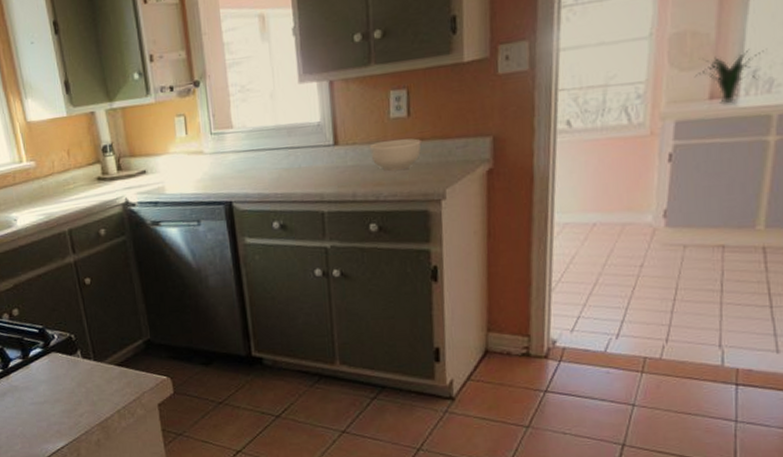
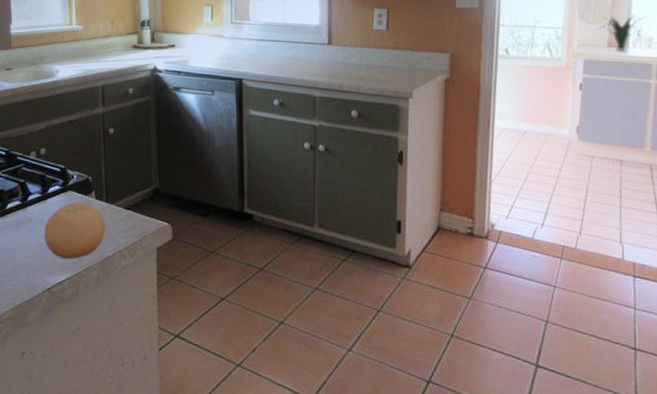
fruit: none [32,363,99,425] -> present [43,202,105,260]
bowl: present [370,138,422,172] -> none [356,46,396,71]

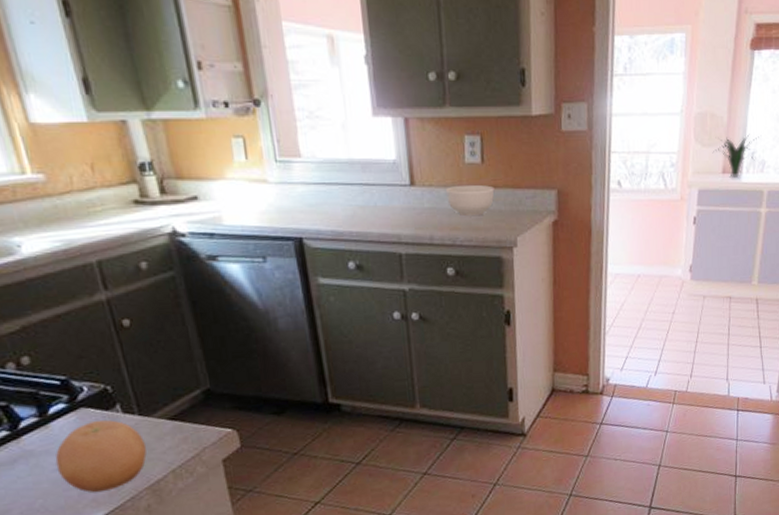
bowl: none [356,46,396,71] -> present [446,184,495,217]

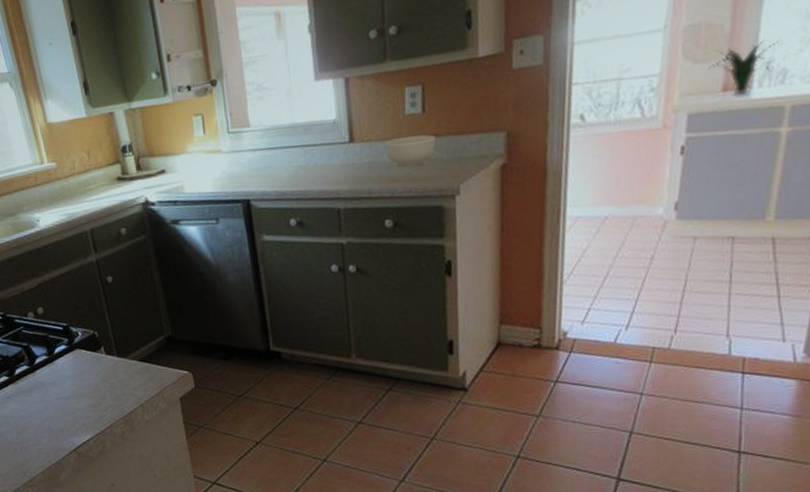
fruit: present [55,420,147,493] -> none [58,359,122,419]

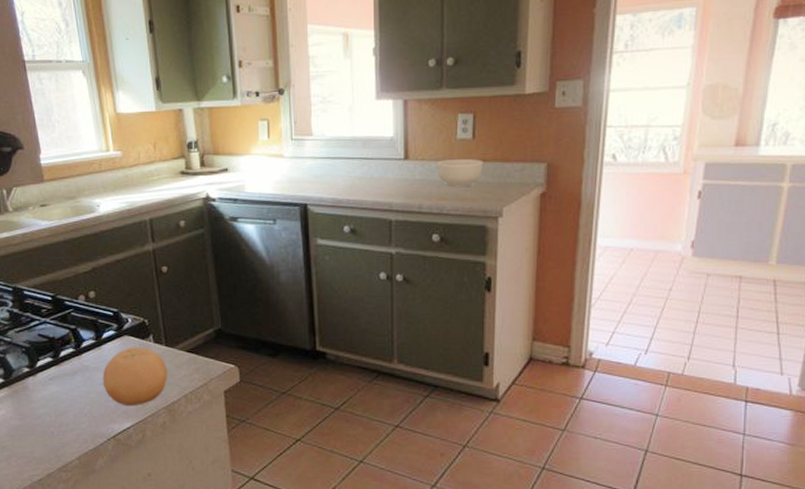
fruit: none [58,359,122,419] -> present [102,346,167,407]
plant: present [708,39,782,95] -> none [723,105,785,150]

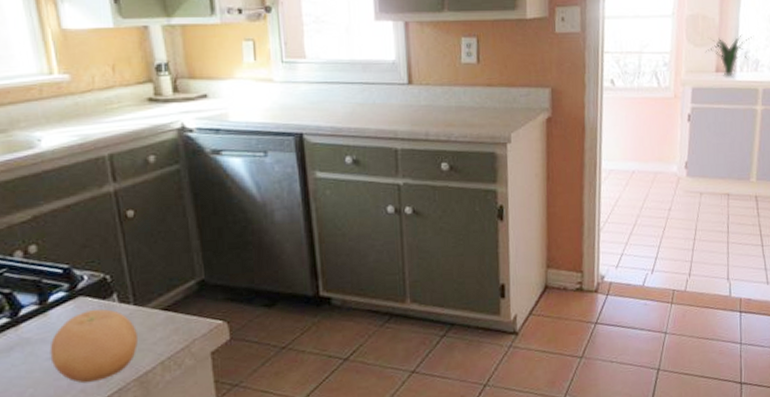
bowl: present [437,158,484,188] -> none [443,83,490,114]
plant: none [723,105,785,150] -> present [705,34,754,76]

